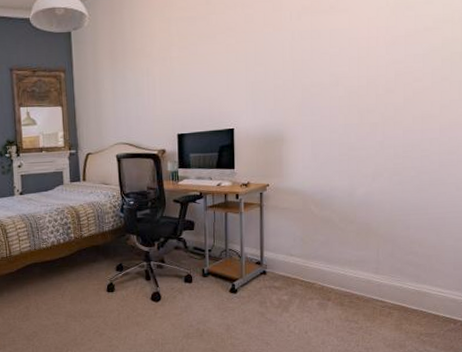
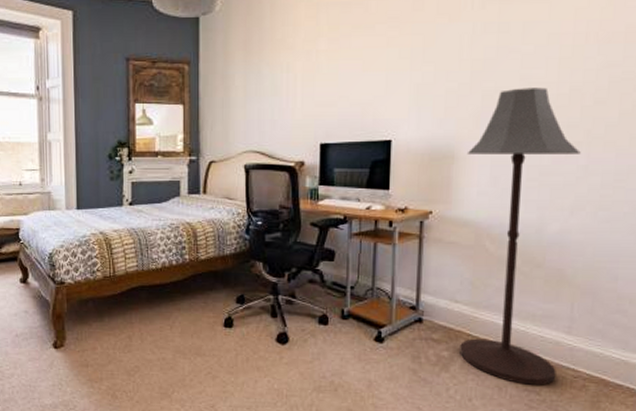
floor lamp: none [293,81,378,316] -> present [460,87,581,385]

